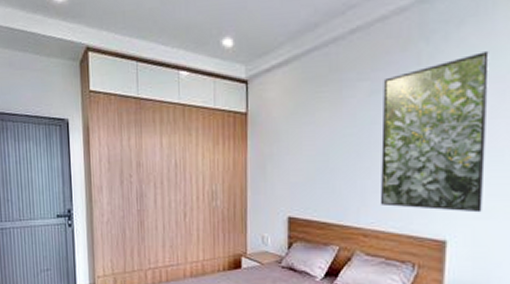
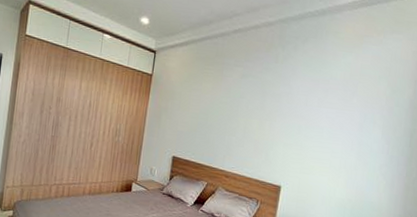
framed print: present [380,51,489,213] -> none [239,62,321,169]

